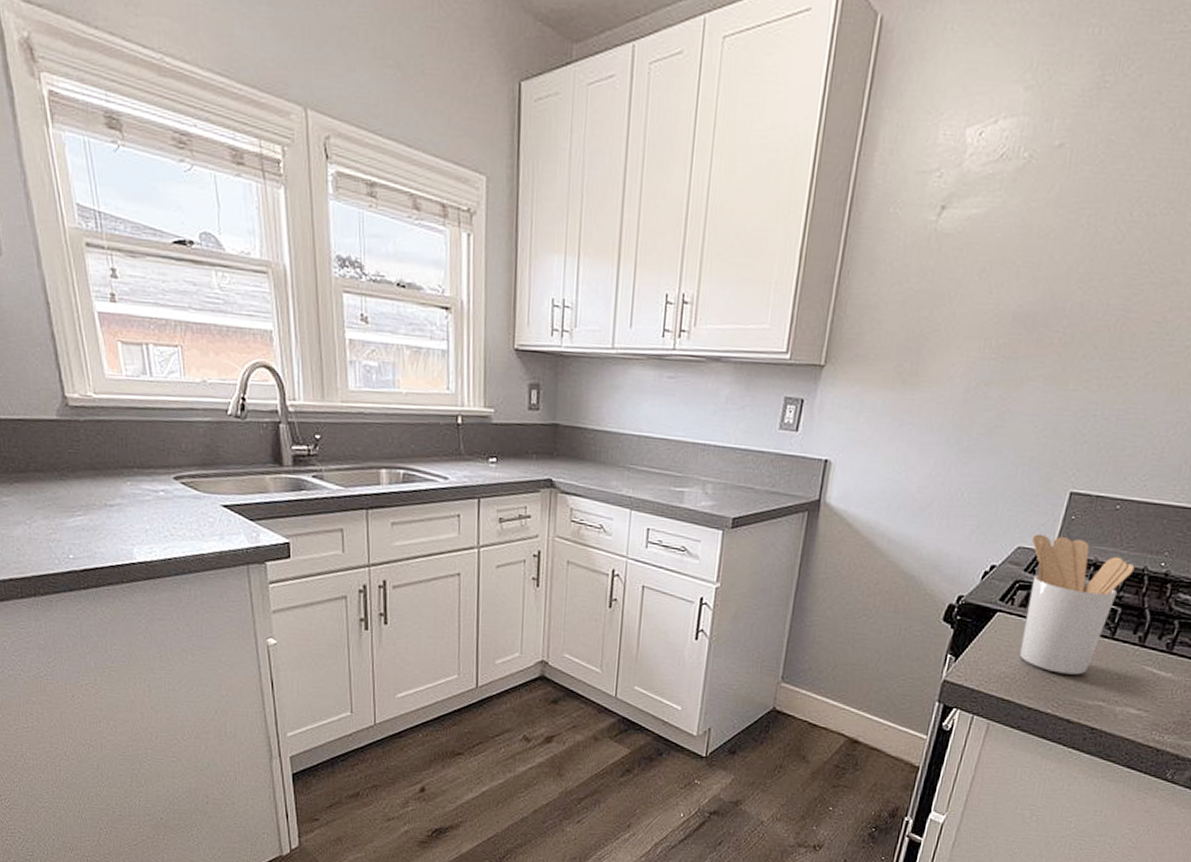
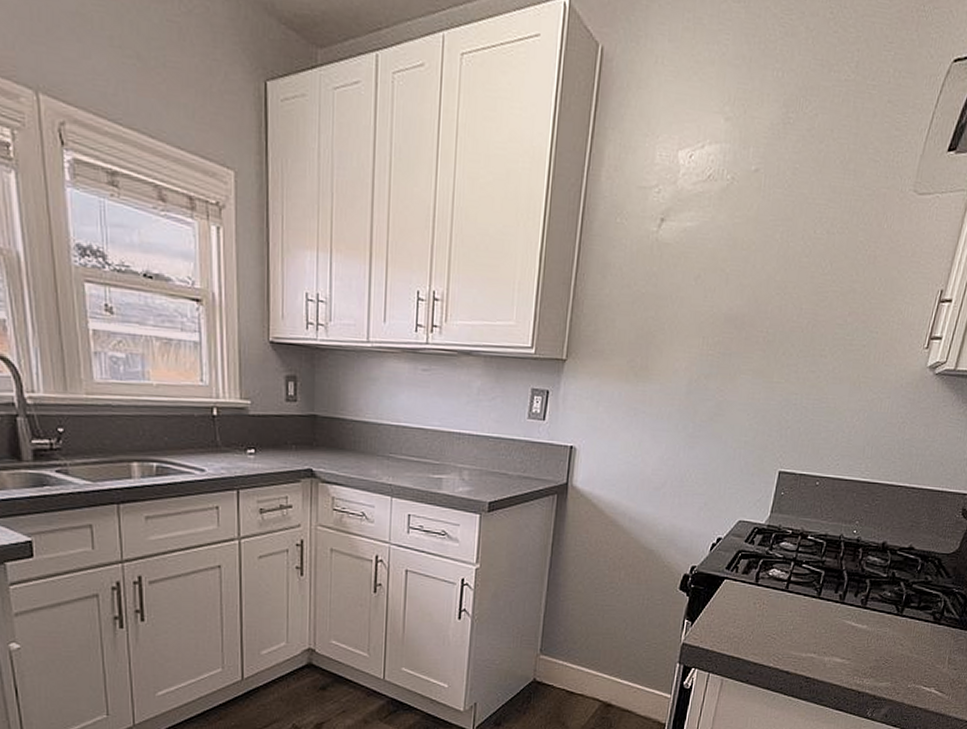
utensil holder: present [1019,534,1135,675] -> none [744,508,833,632]

